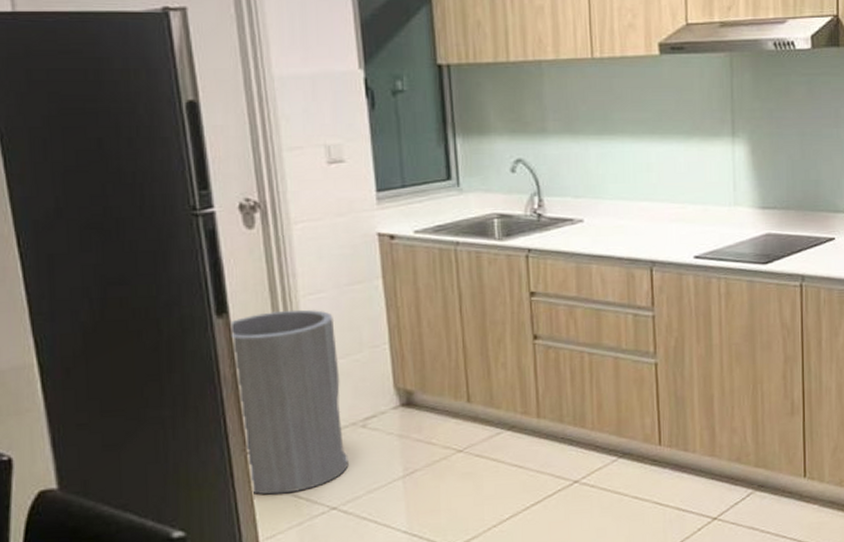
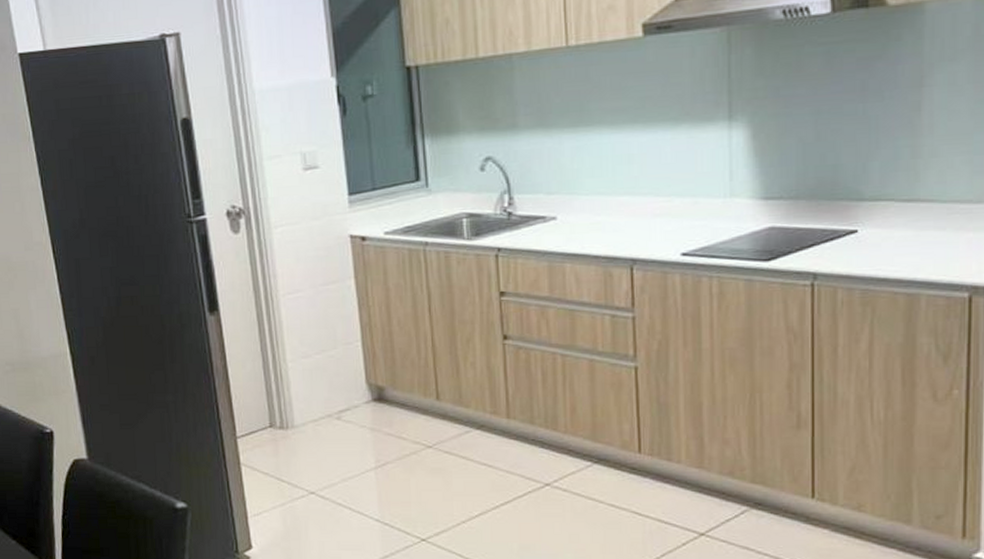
trash can: present [230,309,349,495] -> none [221,308,325,476]

